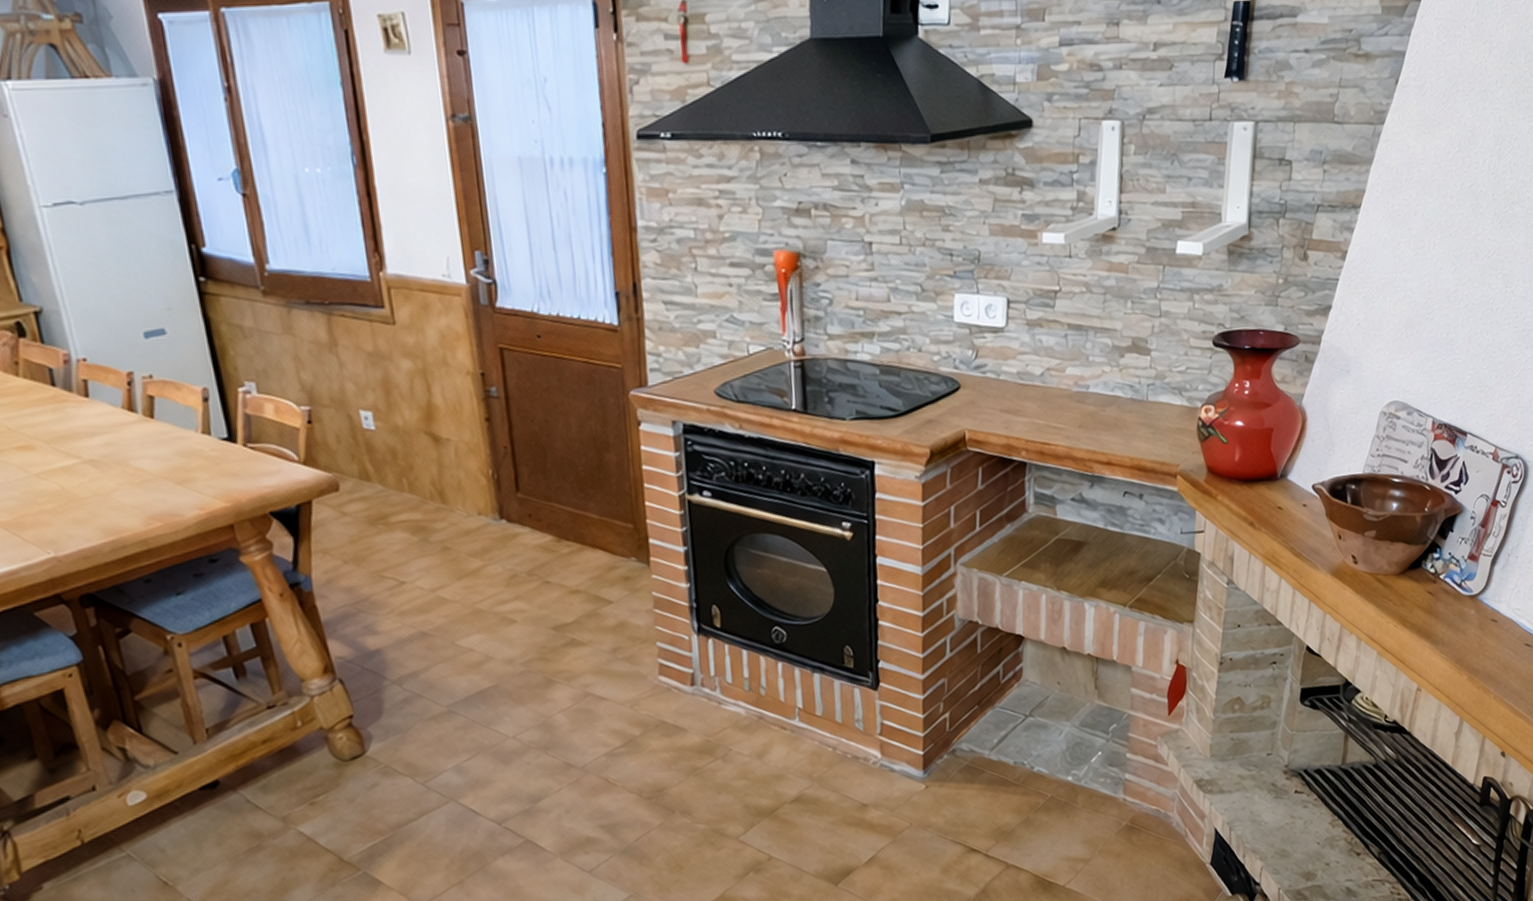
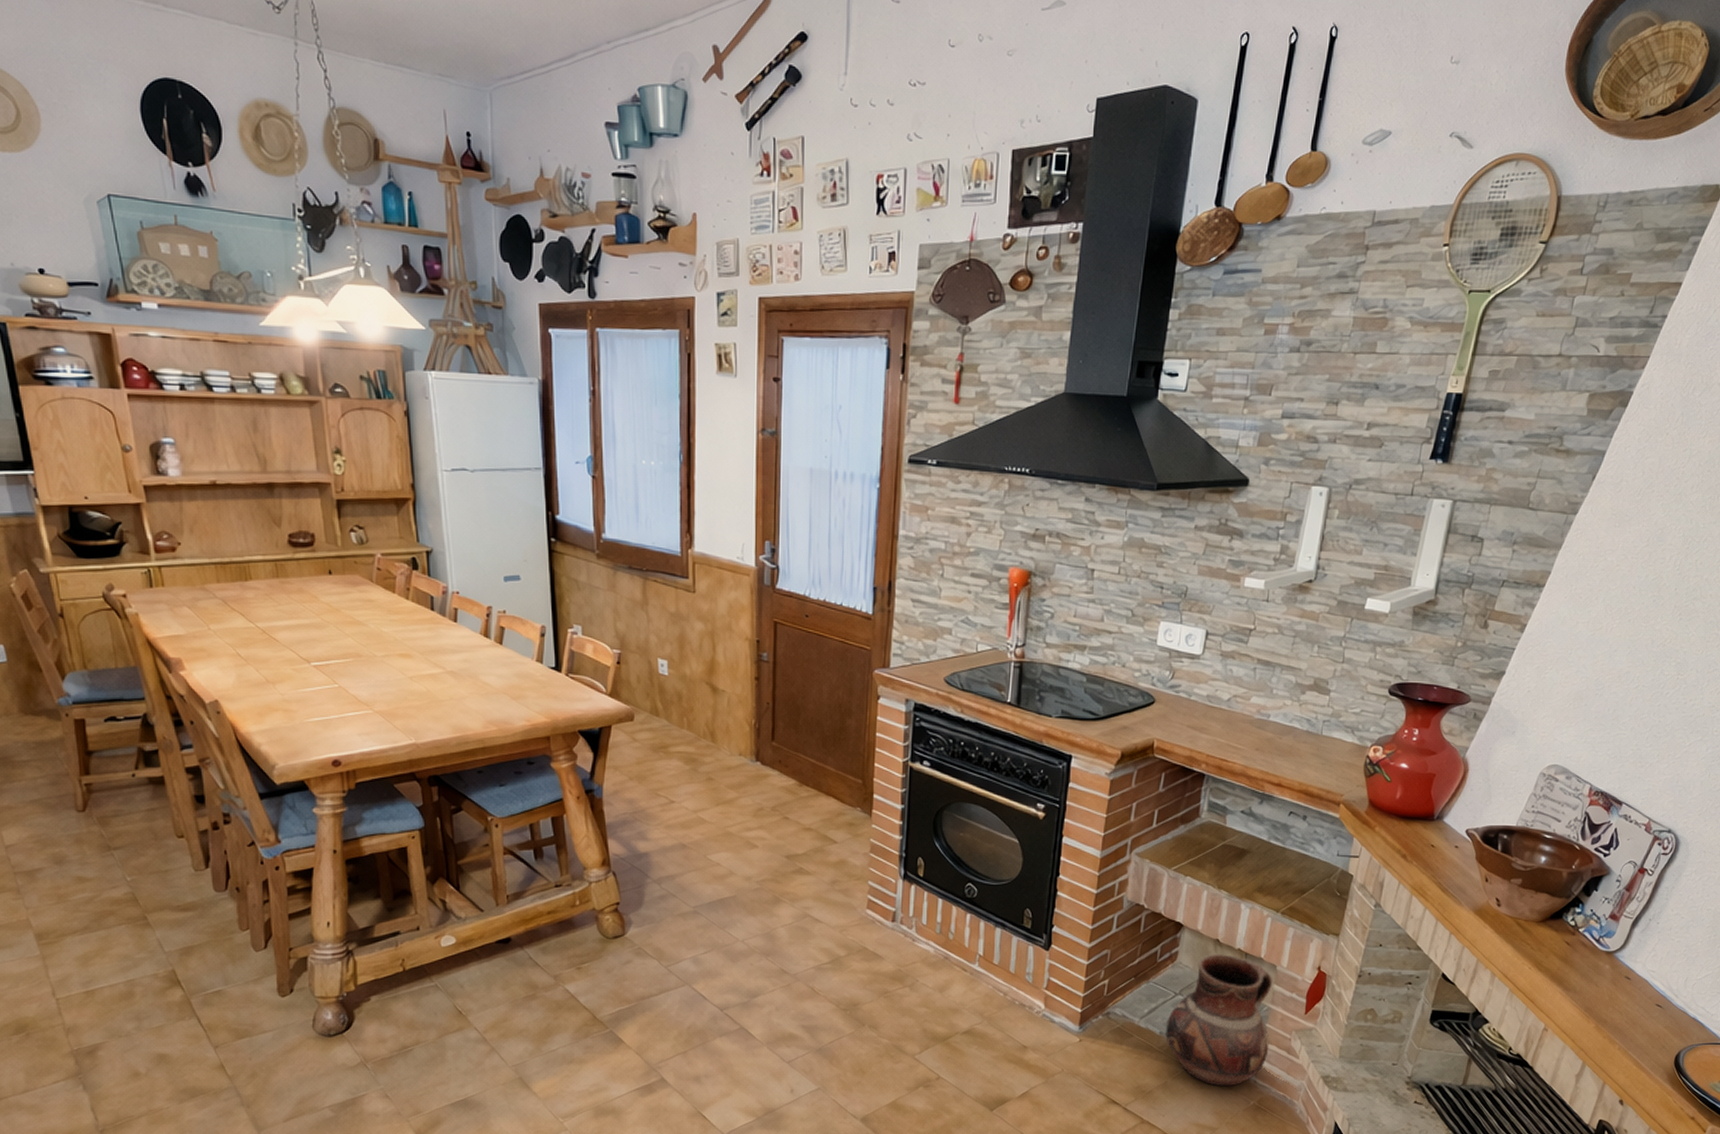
ceramic pot: none [1020,662,1135,812] -> present [1166,954,1273,1087]

